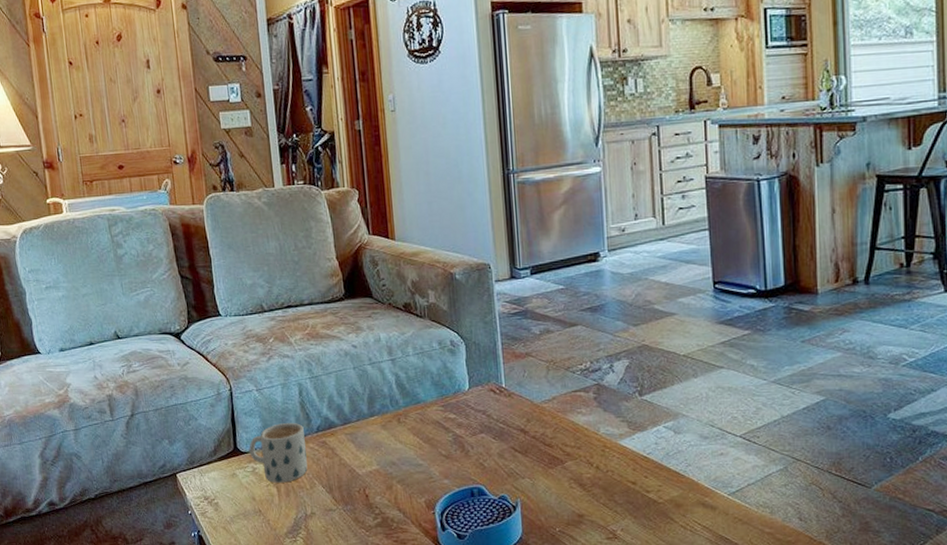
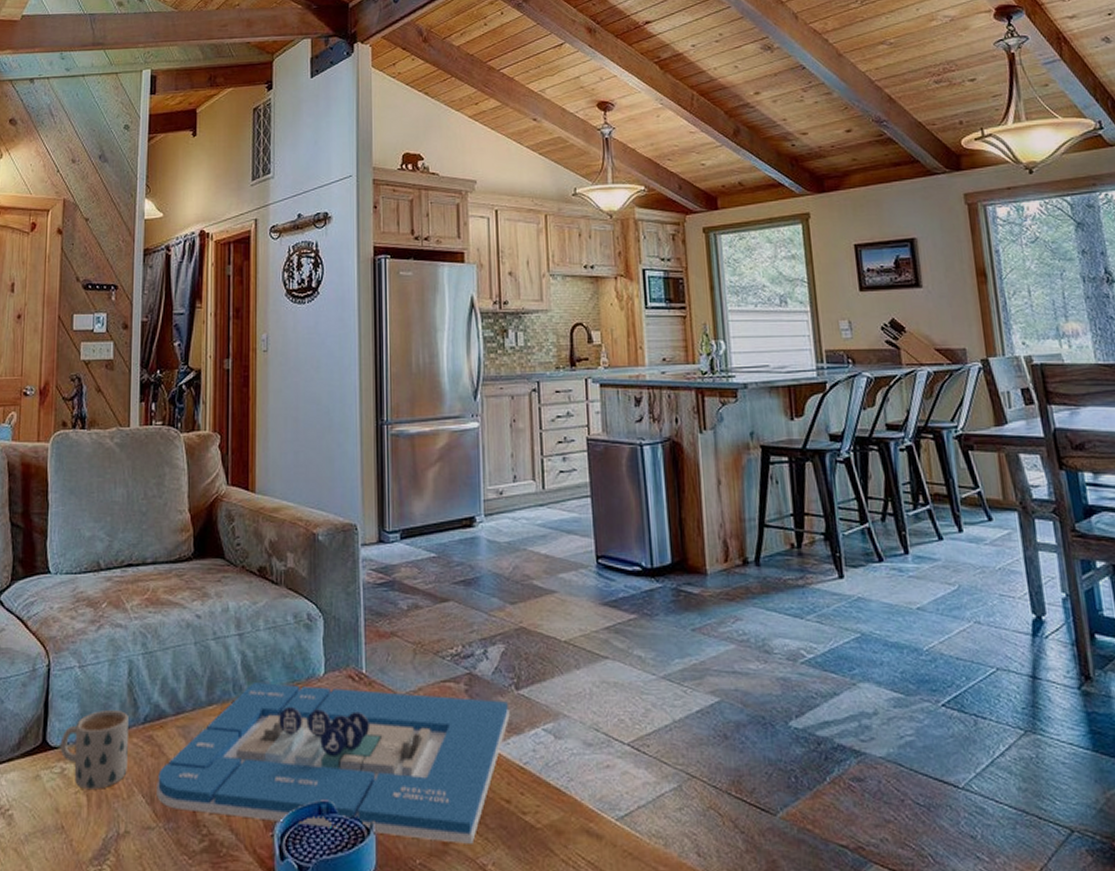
architectural model: none [333,397,634,516] -> present [156,683,510,844]

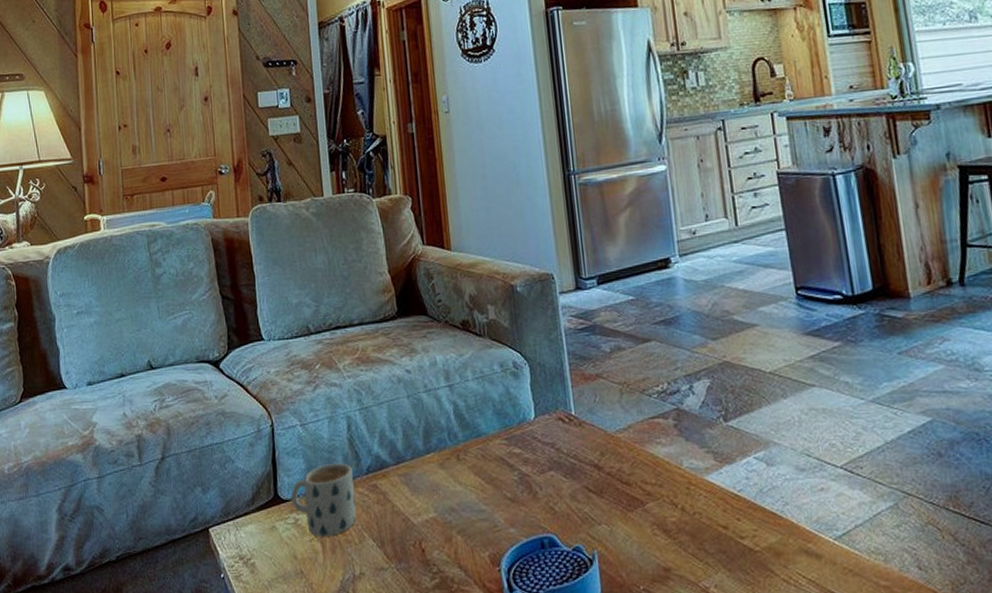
architectural model: present [156,683,510,844] -> none [385,429,721,569]

